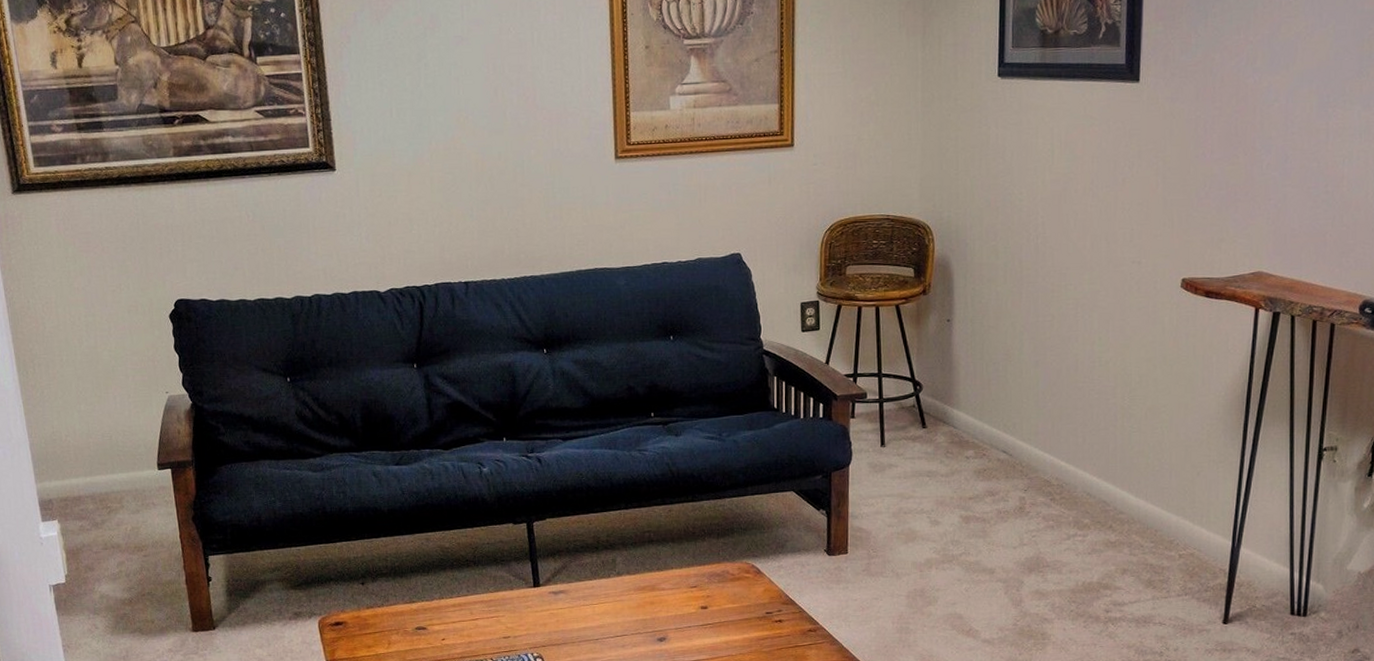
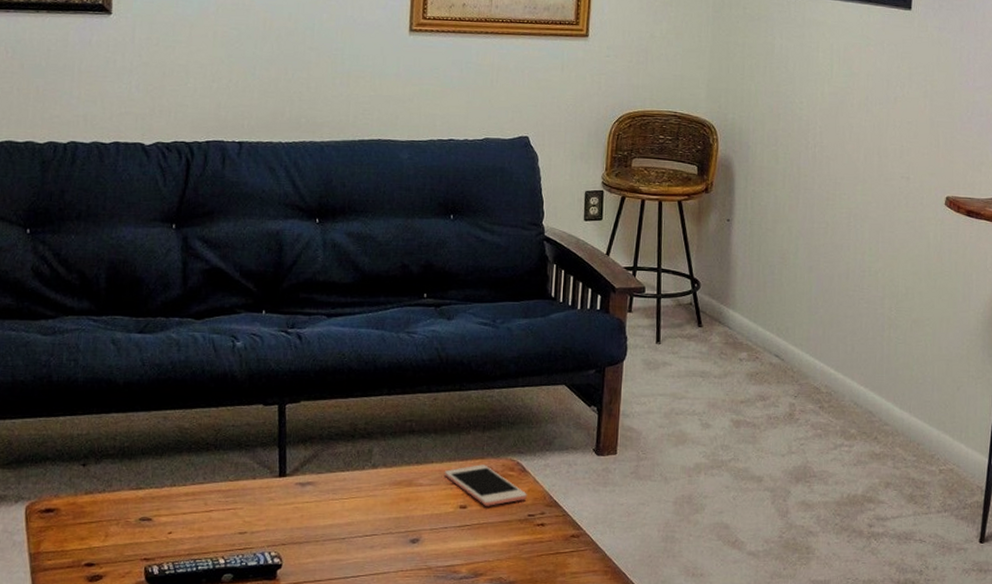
cell phone: none [684,568,764,606] -> present [444,464,527,506]

